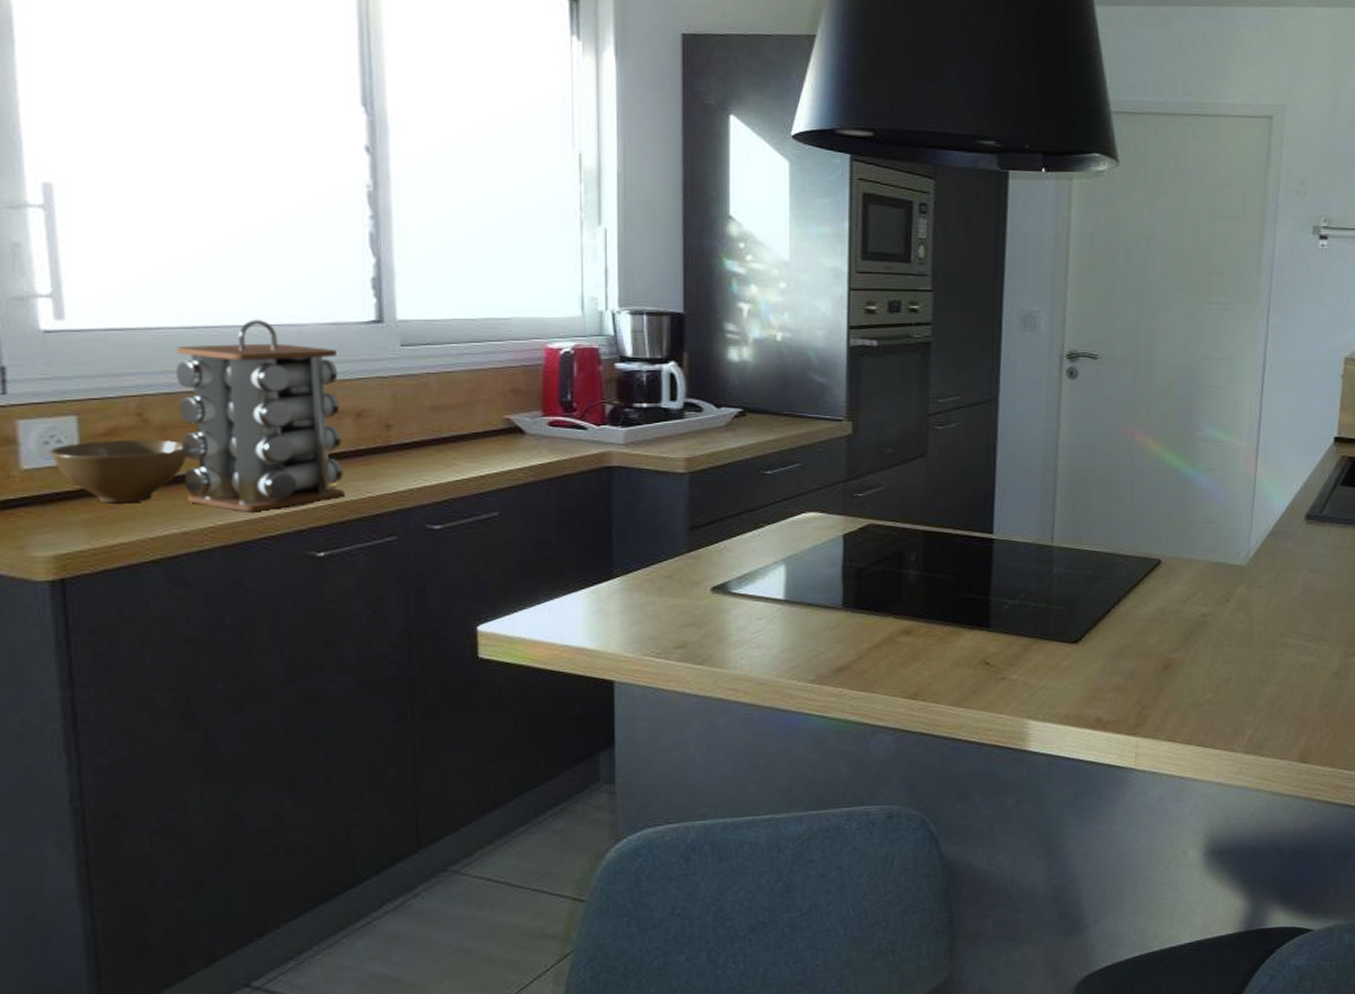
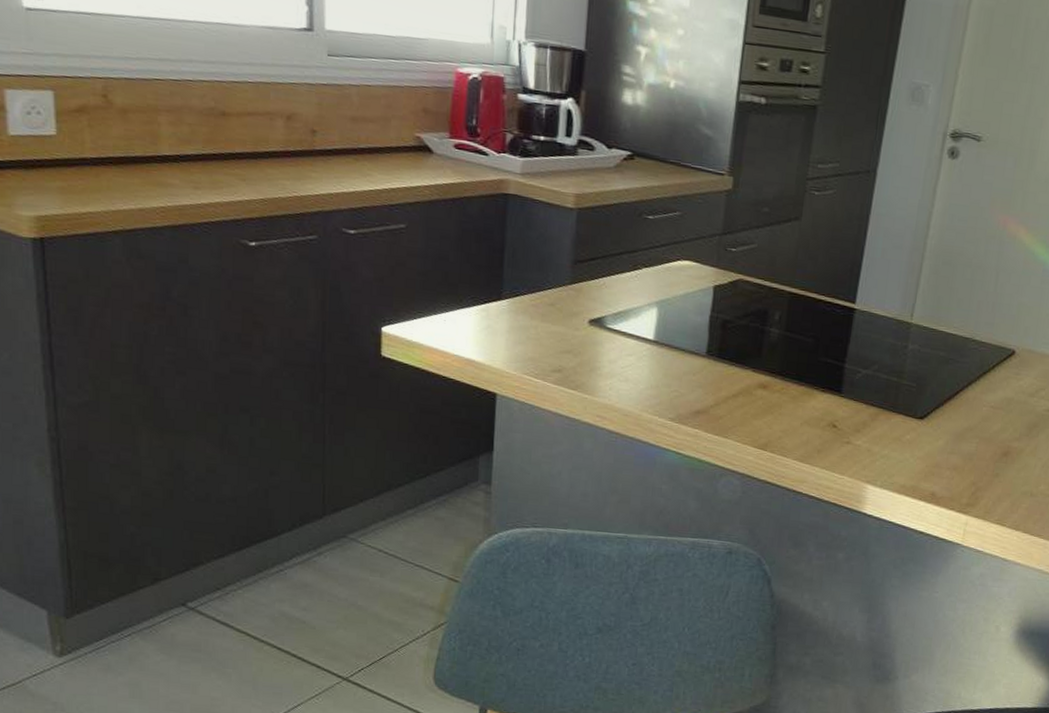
bowl: present [49,439,187,504] -> none [31,116,143,177]
spice rack: present [175,320,345,512] -> none [135,16,274,199]

